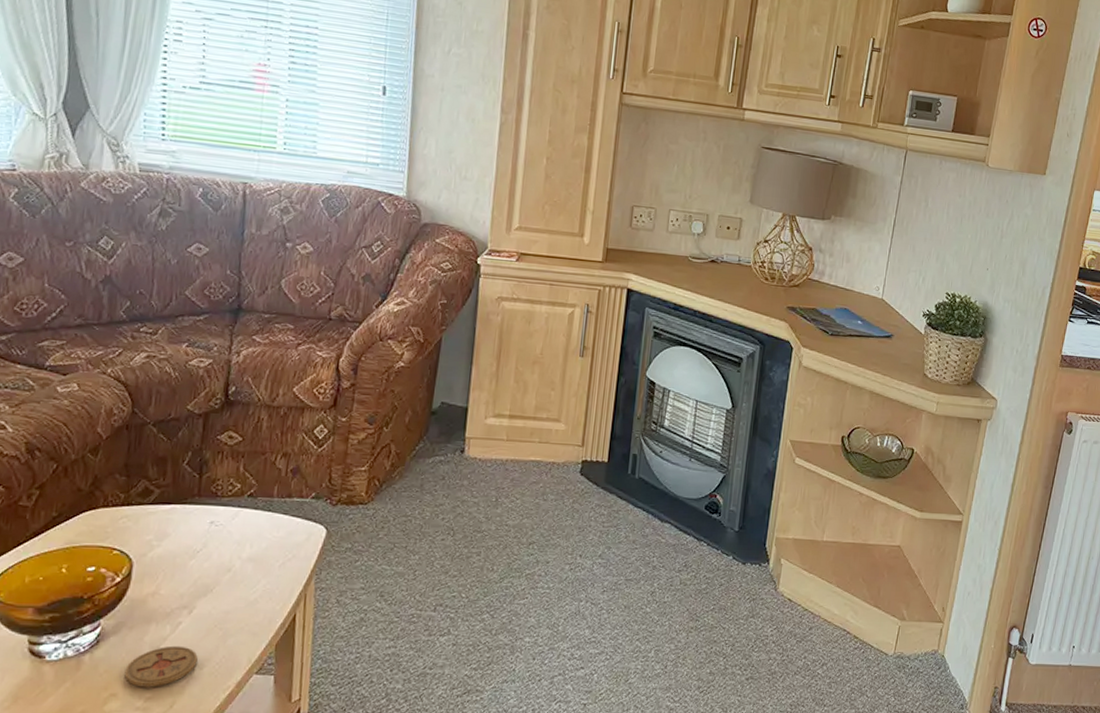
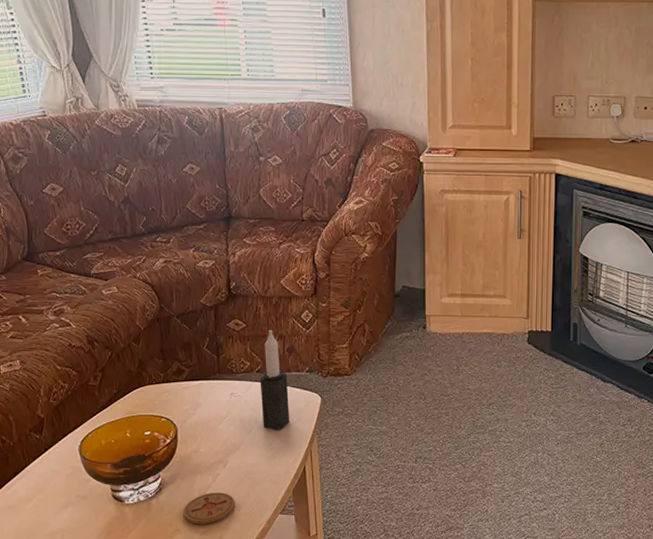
candle: none [247,446,287,569] -> present [260,330,290,430]

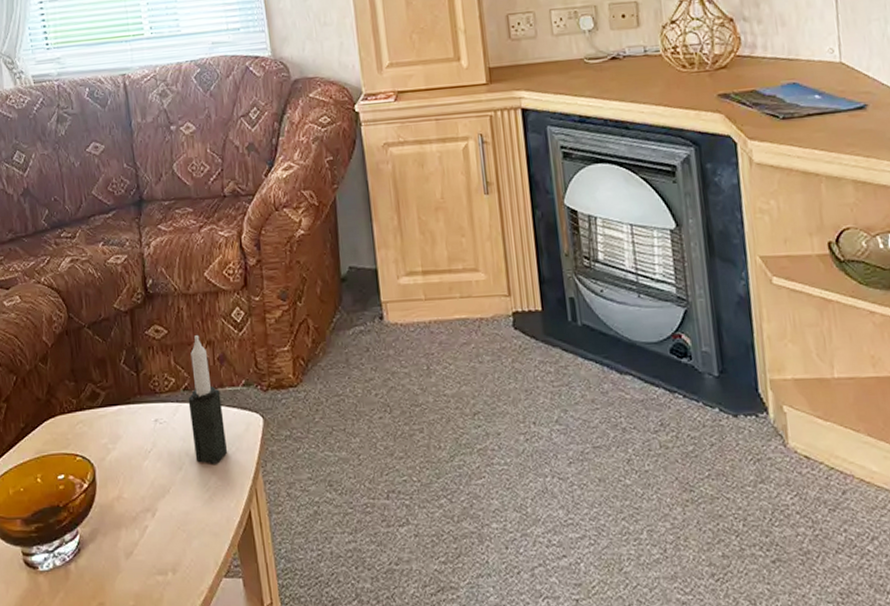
coaster: present [183,492,235,524] -> none [107,550,169,595]

